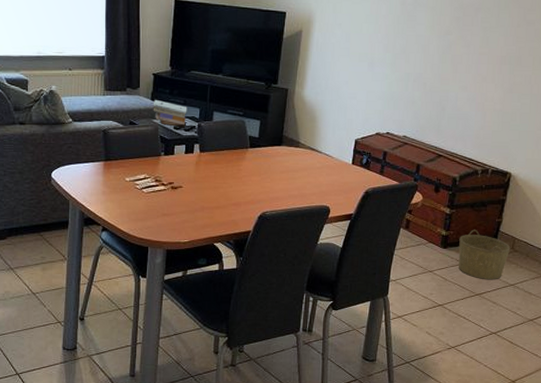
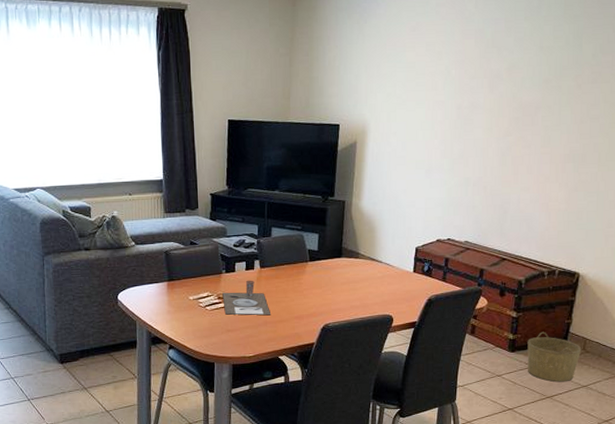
books: present [153,99,187,129] -> none [212,218,246,246]
place setting: none [160,163,208,201] -> present [222,280,270,316]

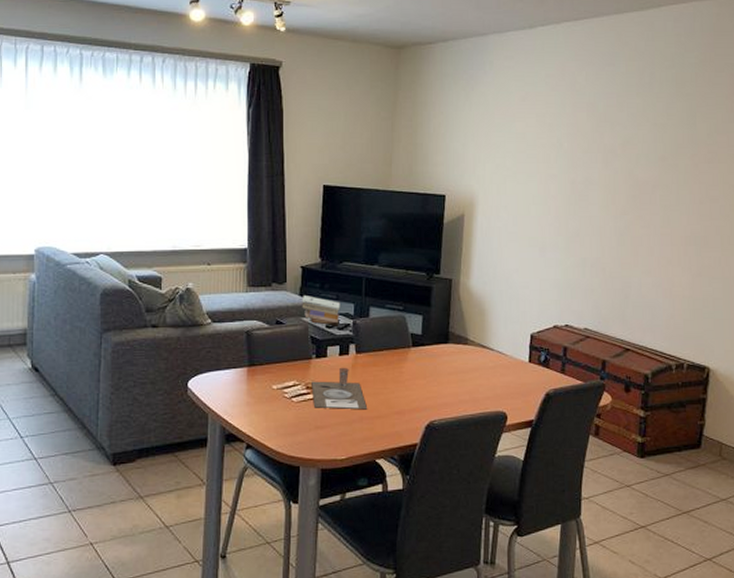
books: none [212,218,246,246] -> present [302,294,340,328]
basket: present [527,331,582,382] -> none [658,434,718,495]

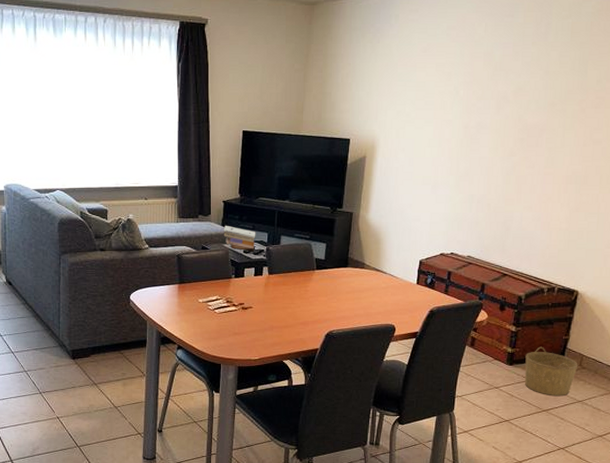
place setting: present [311,367,367,410] -> none [231,285,277,321]
basket: none [658,434,718,495] -> present [524,346,578,397]

